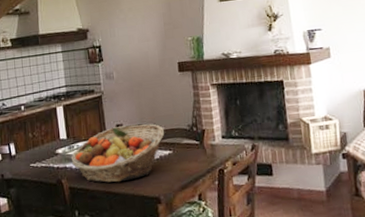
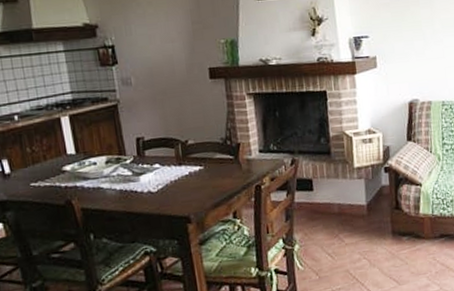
fruit basket: present [70,124,165,183] -> none [81,137,195,202]

